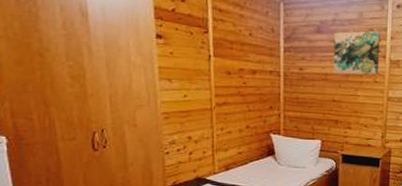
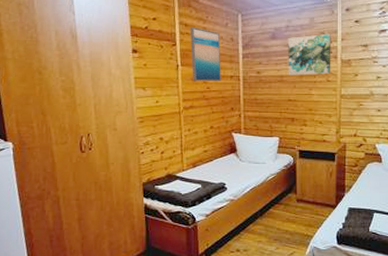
wall art: none [224,12,260,76] -> present [190,26,221,81]

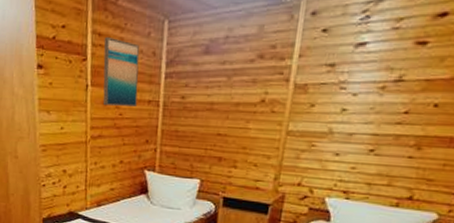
wall art: present [288,33,331,76] -> none [220,47,285,103]

